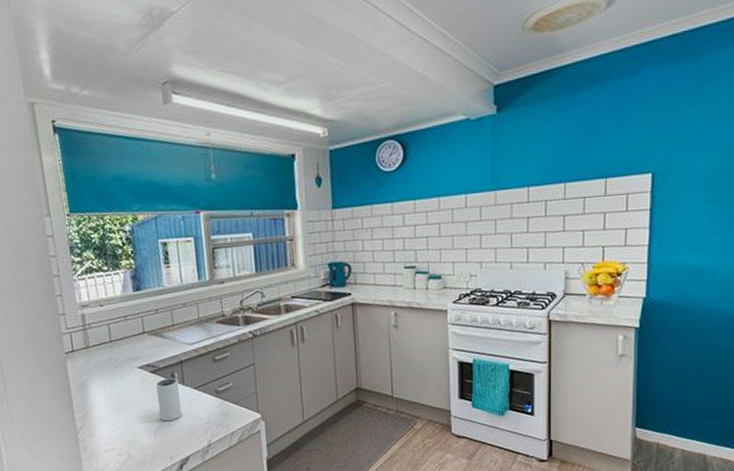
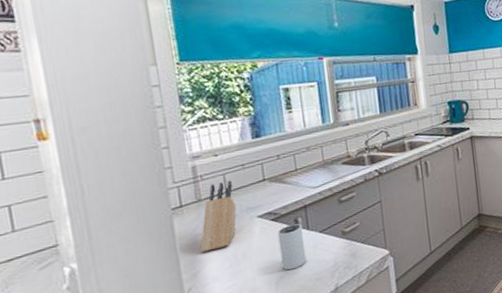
knife block: none [89,330,120,396] -> present [200,180,237,253]

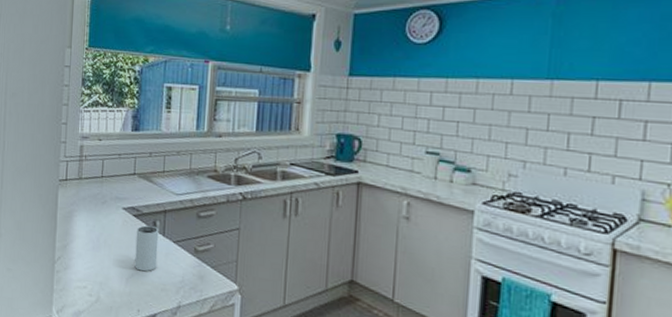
knife block: present [200,180,237,253] -> none [73,166,108,229]

